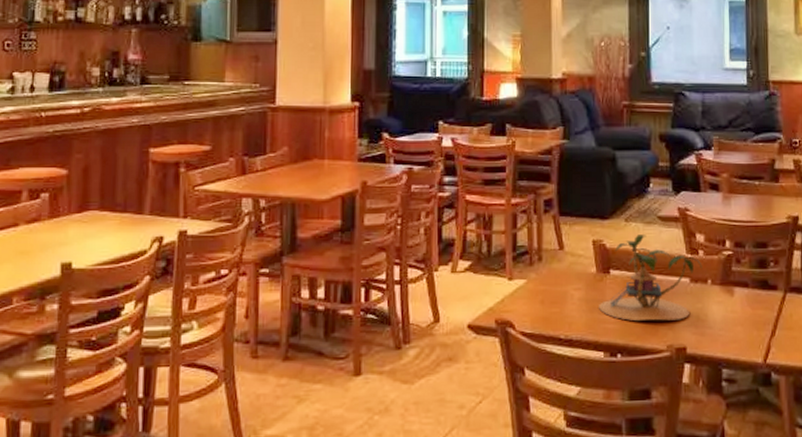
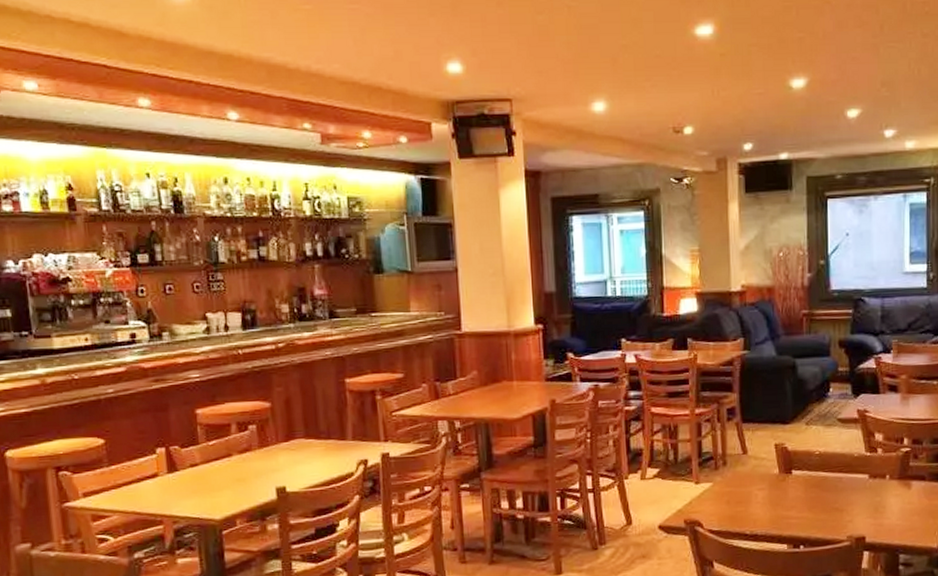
plant: present [599,234,702,321] -> none [782,436,881,516]

